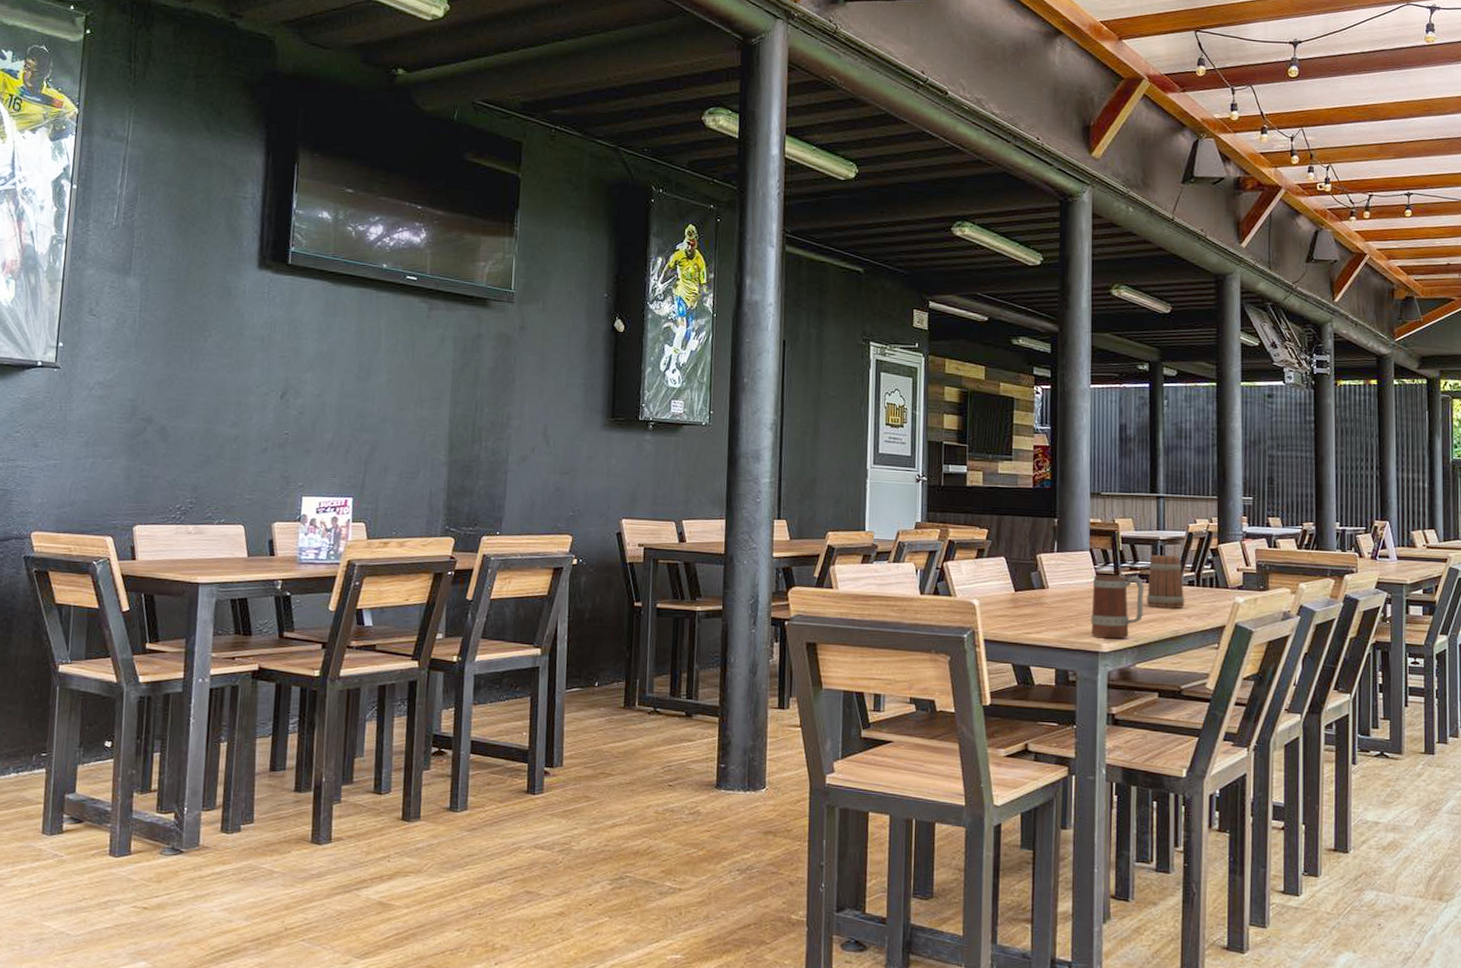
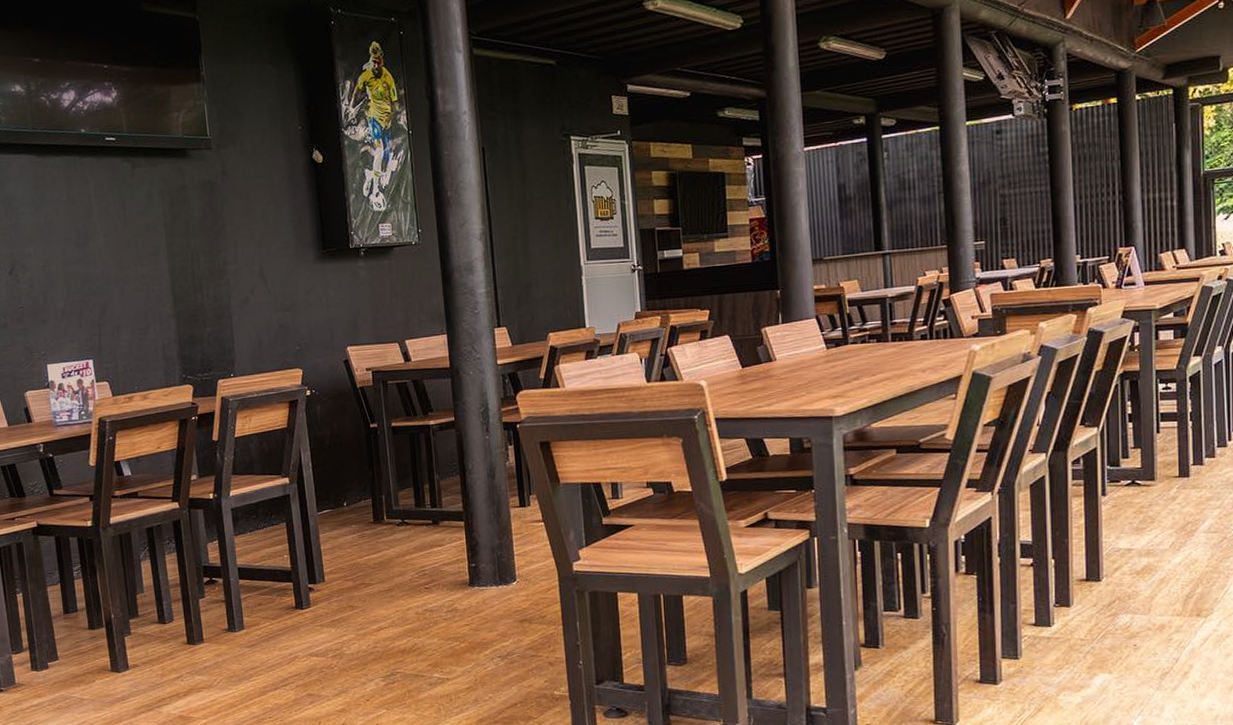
beer mug: present [1091,575,1144,639] -> none [821,336,876,403]
beer mug: present [1146,554,1185,609] -> none [877,311,919,366]

